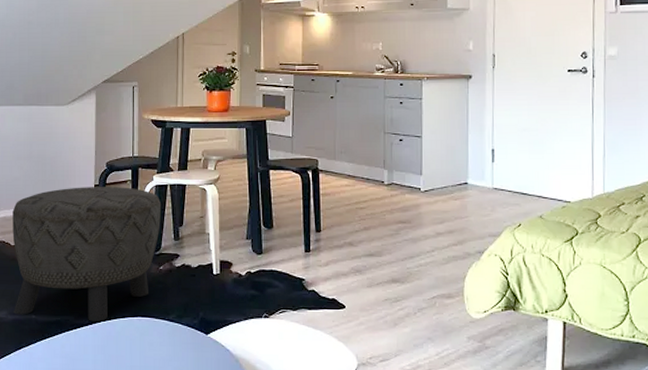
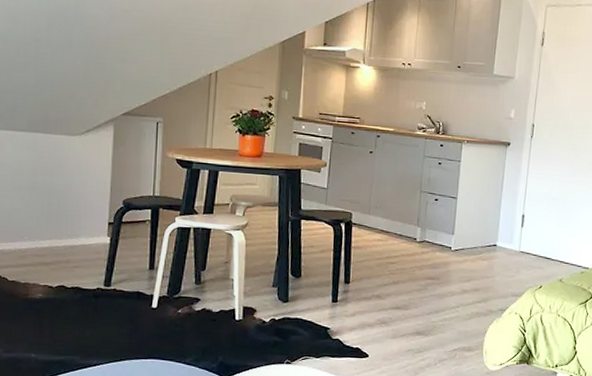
ottoman: present [12,187,162,322] -> none [10,223,183,363]

